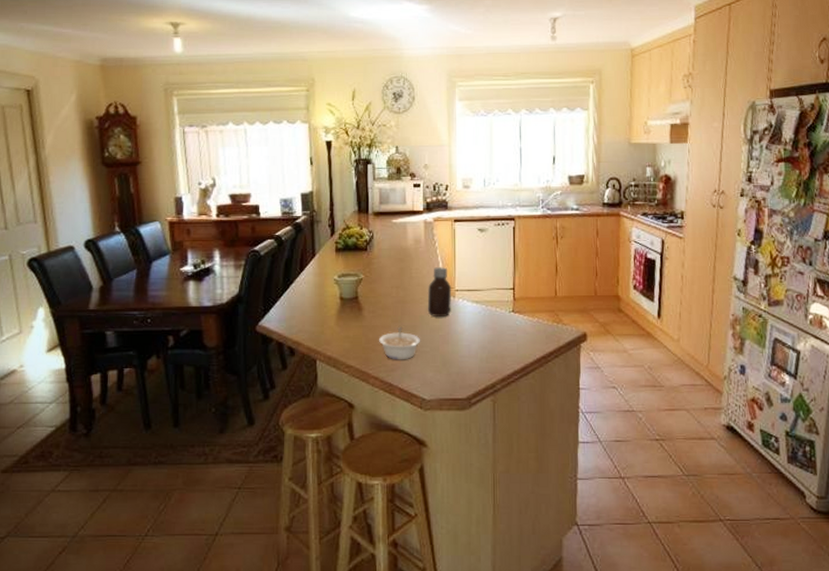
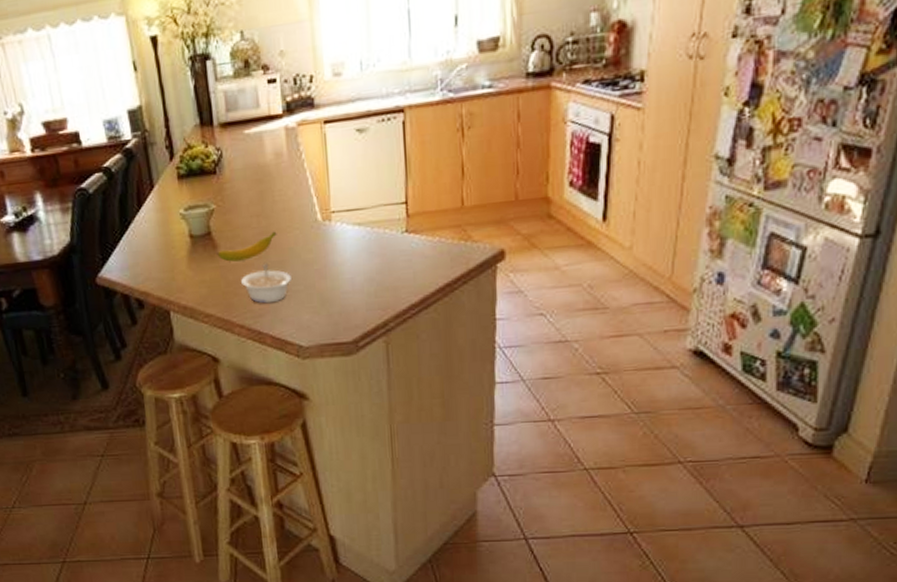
banana: none [361,301,411,323] -> present [217,231,277,262]
bottle: present [427,267,452,316] -> none [295,184,327,247]

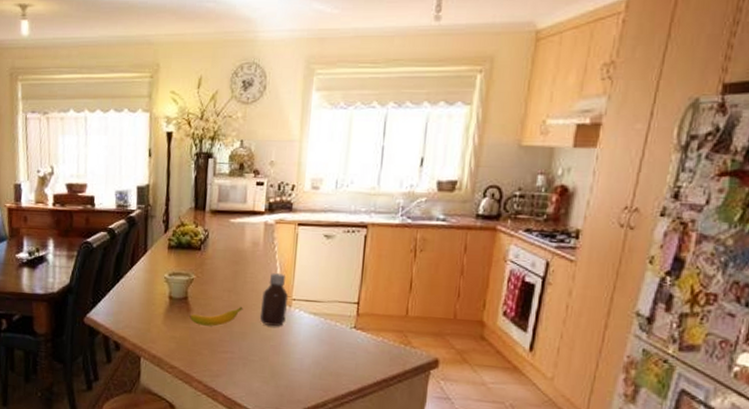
legume: present [241,263,293,304] -> none [206,332,250,367]
bottle: none [295,184,327,247] -> present [259,273,289,326]

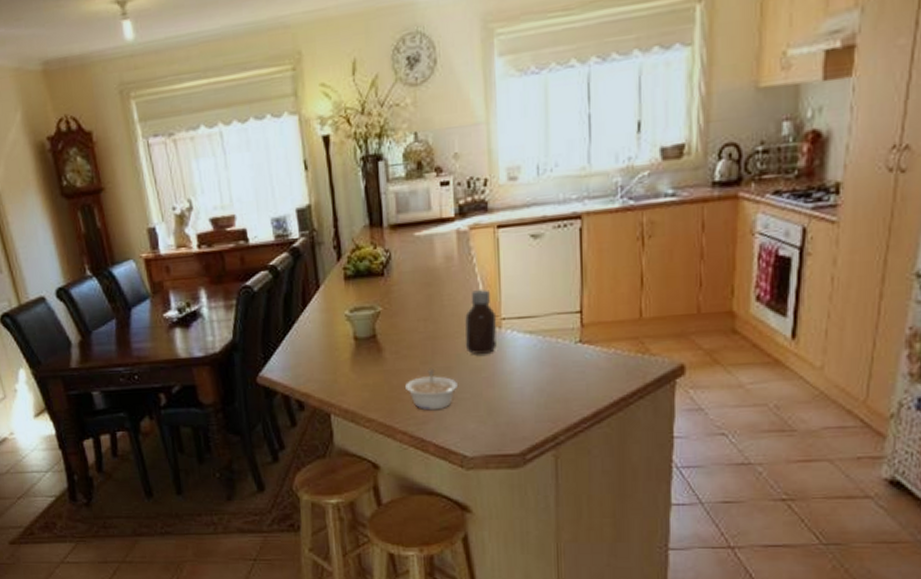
banana: present [189,306,243,327] -> none [381,336,444,366]
legume: none [206,332,250,367] -> present [405,368,459,411]

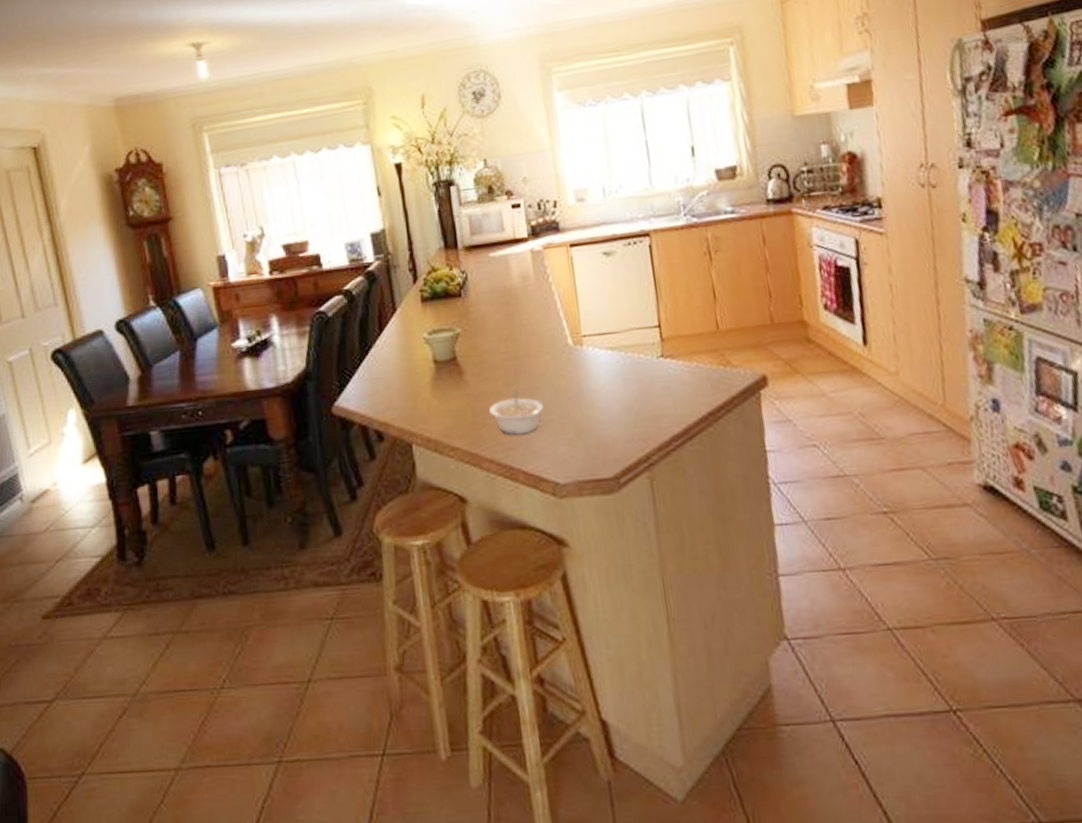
bottle: present [464,290,497,354] -> none [545,307,580,373]

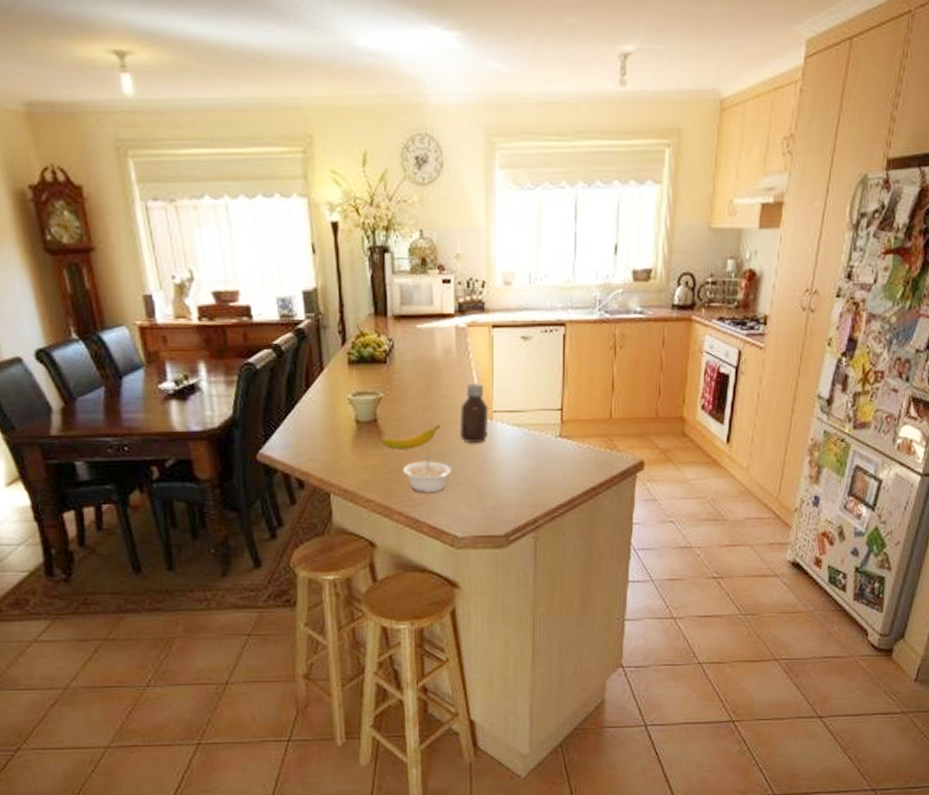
banana: none [463,356,526,389] -> present [381,424,441,450]
bottle: none [545,307,580,373] -> present [459,384,489,442]

